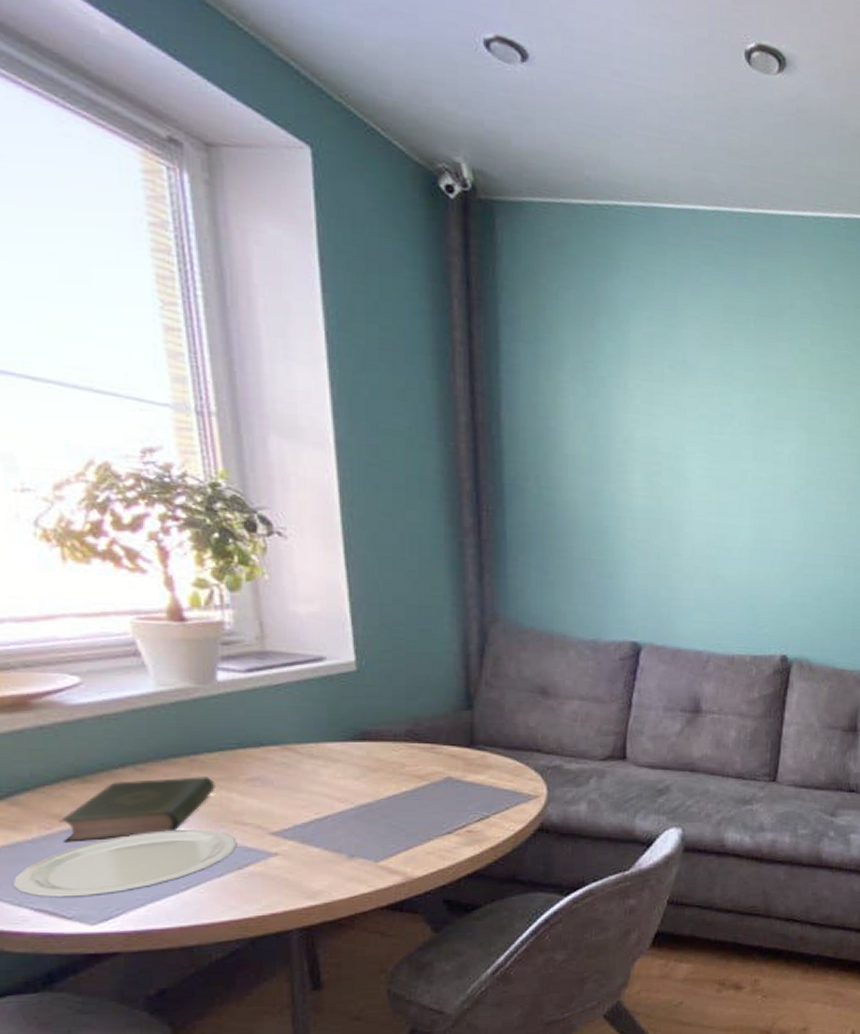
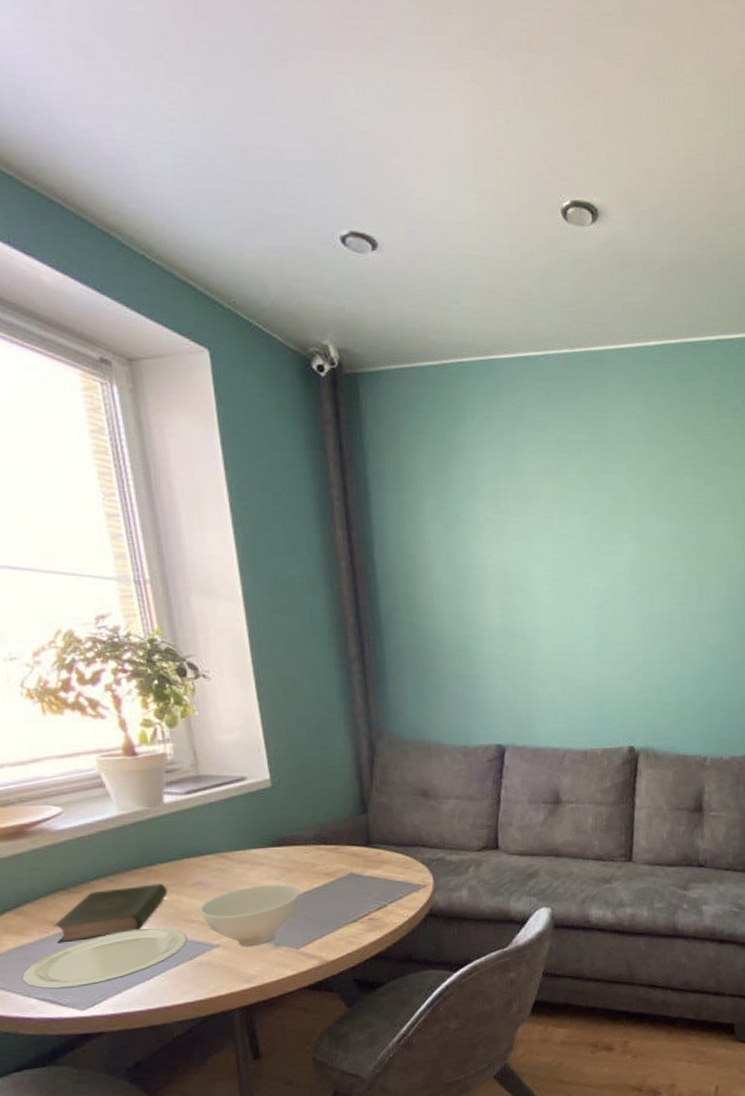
bowl: none [254,785,383,856] -> present [199,884,299,946]

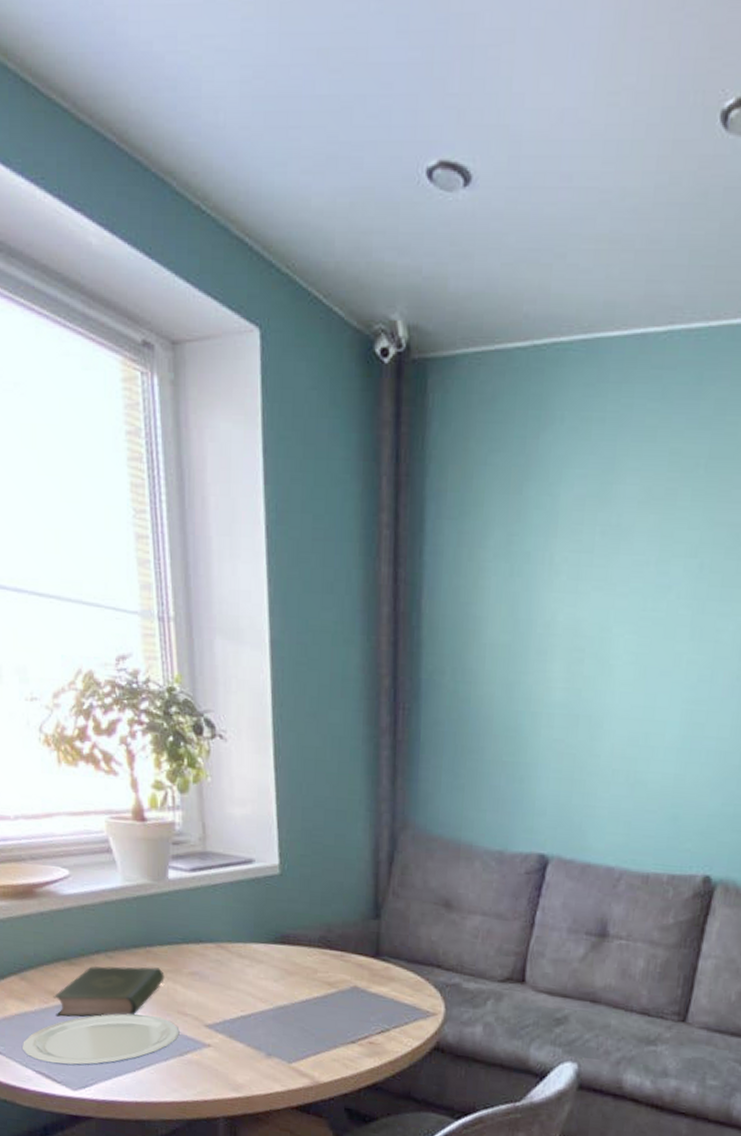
bowl: present [199,884,299,946] -> none [193,985,298,1052]

